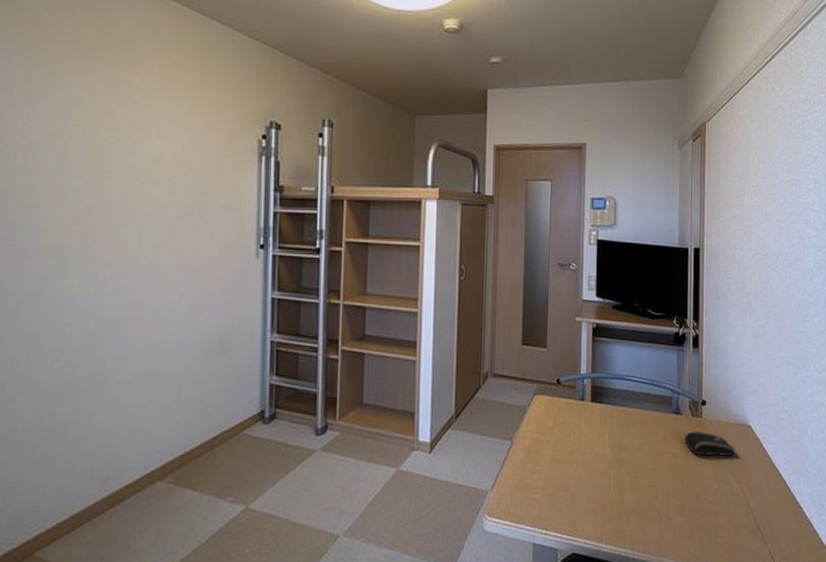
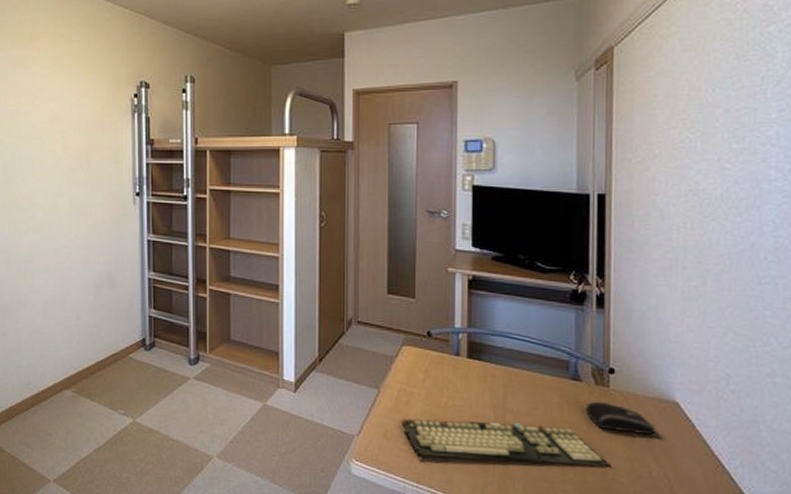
keyboard: none [531,458,703,502] -> present [400,418,612,467]

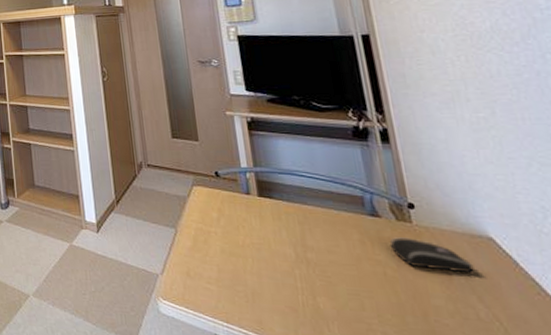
keyboard: present [400,418,612,467] -> none [201,257,431,308]

